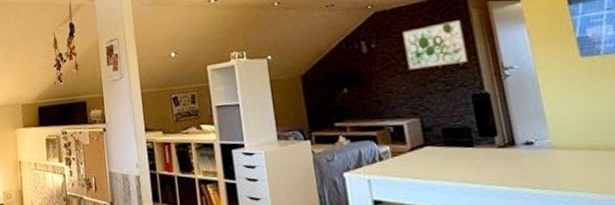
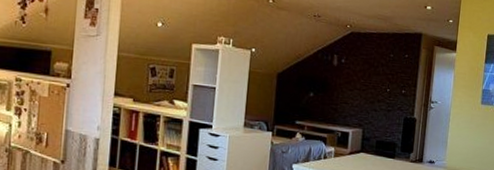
wall art: present [402,20,470,70] -> none [365,54,413,91]

